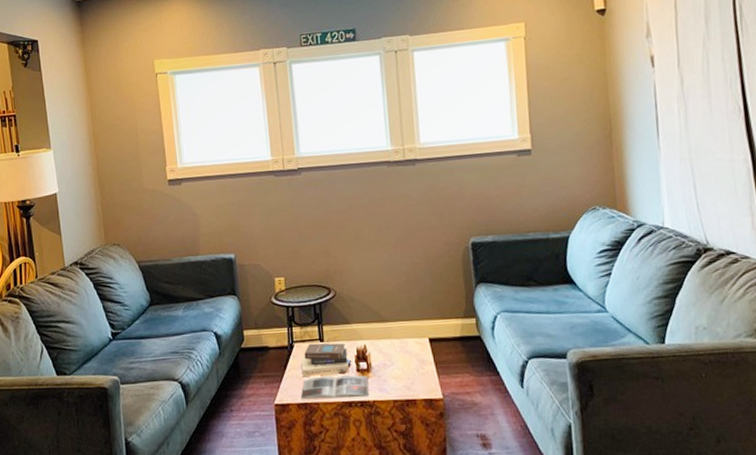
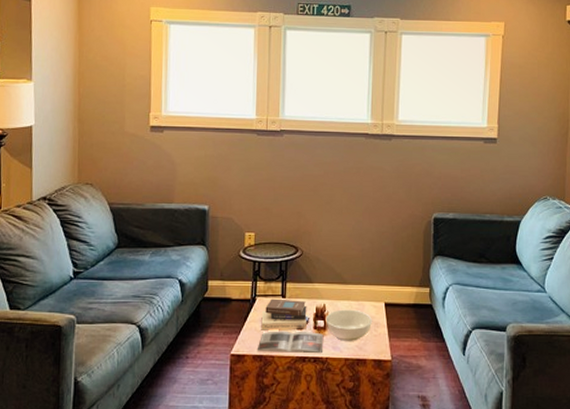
bowl: none [368,348,419,382] -> present [325,309,373,341]

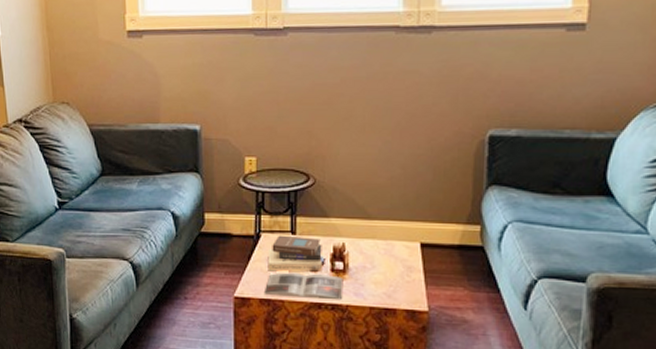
bowl: present [325,309,373,341] -> none [345,249,405,287]

